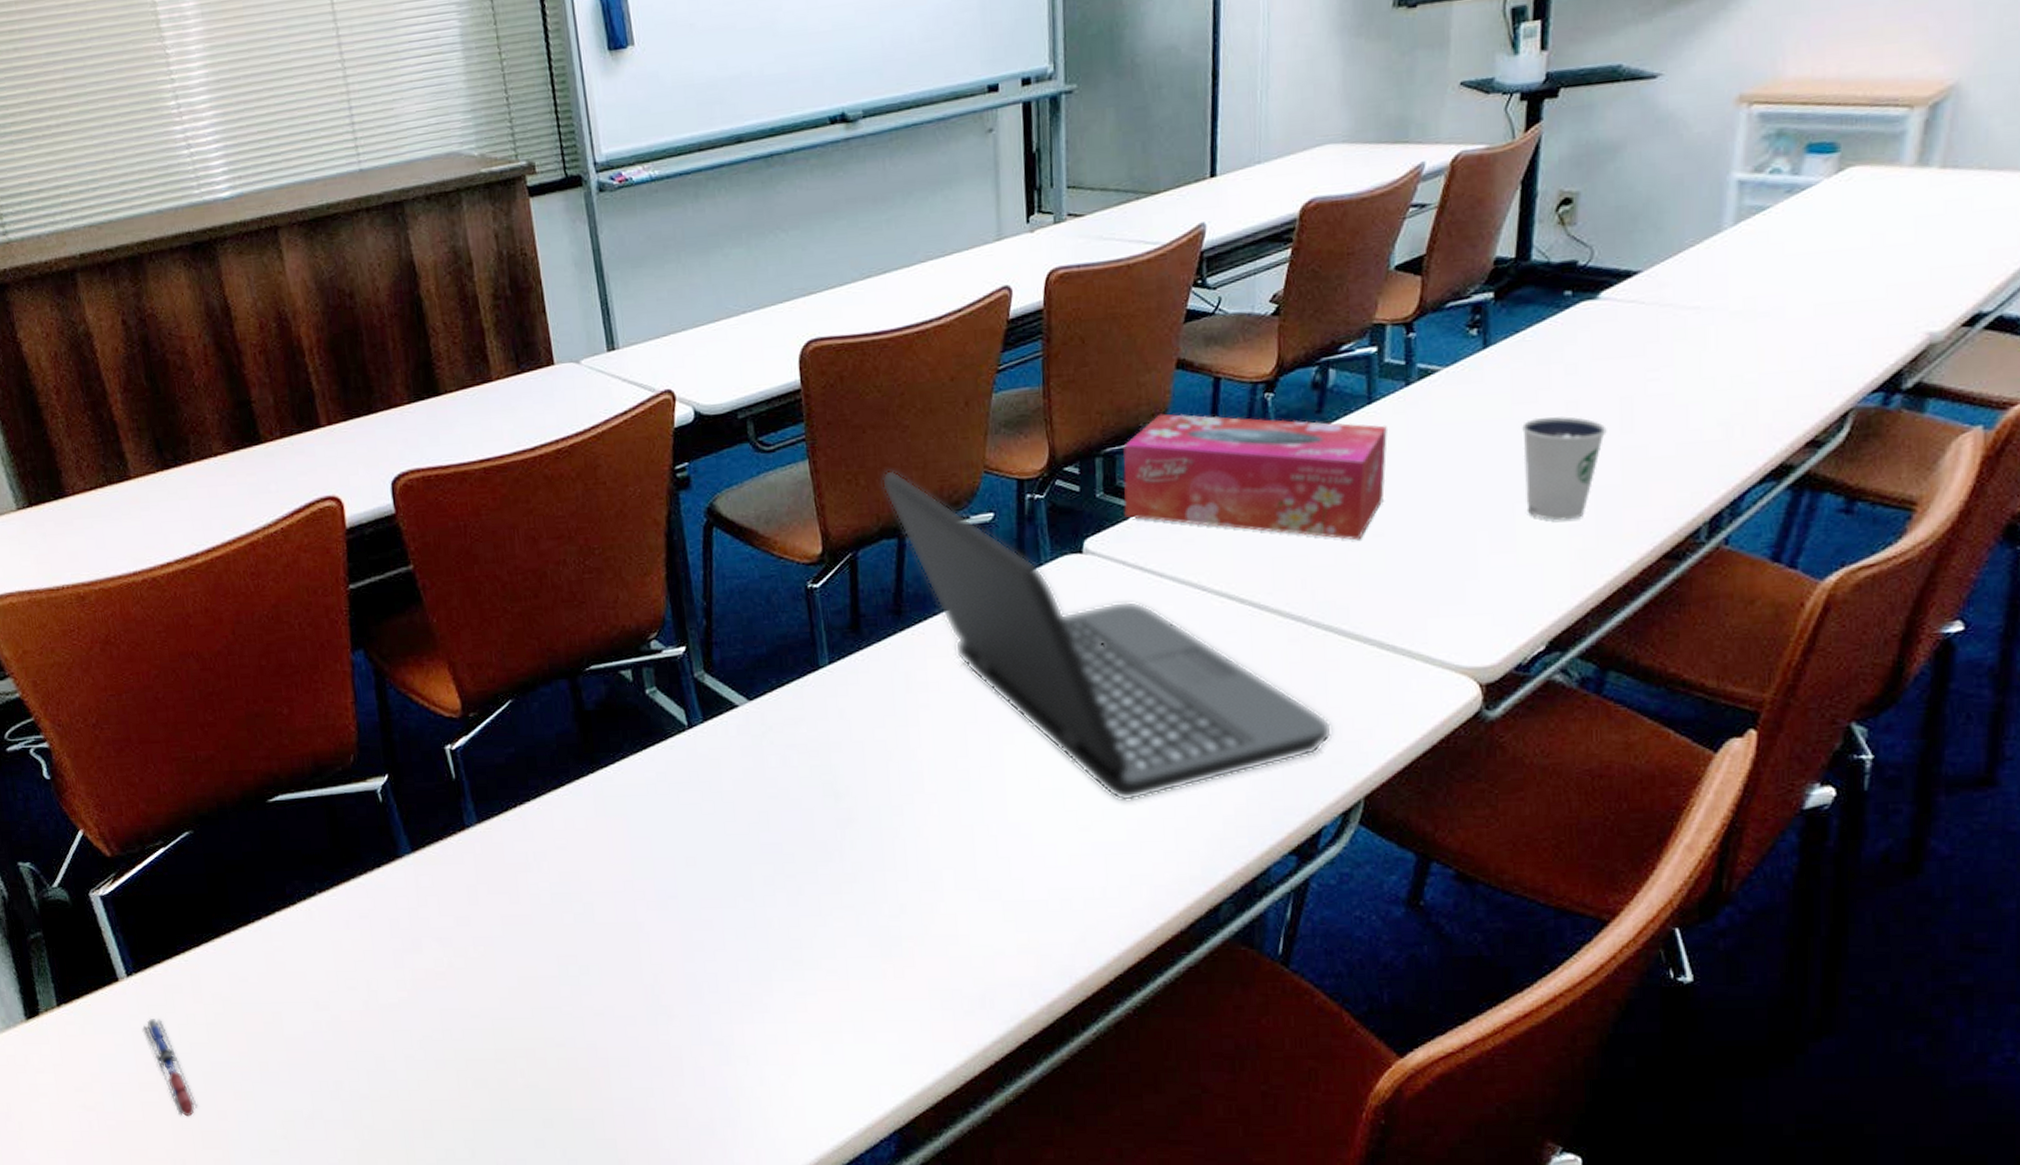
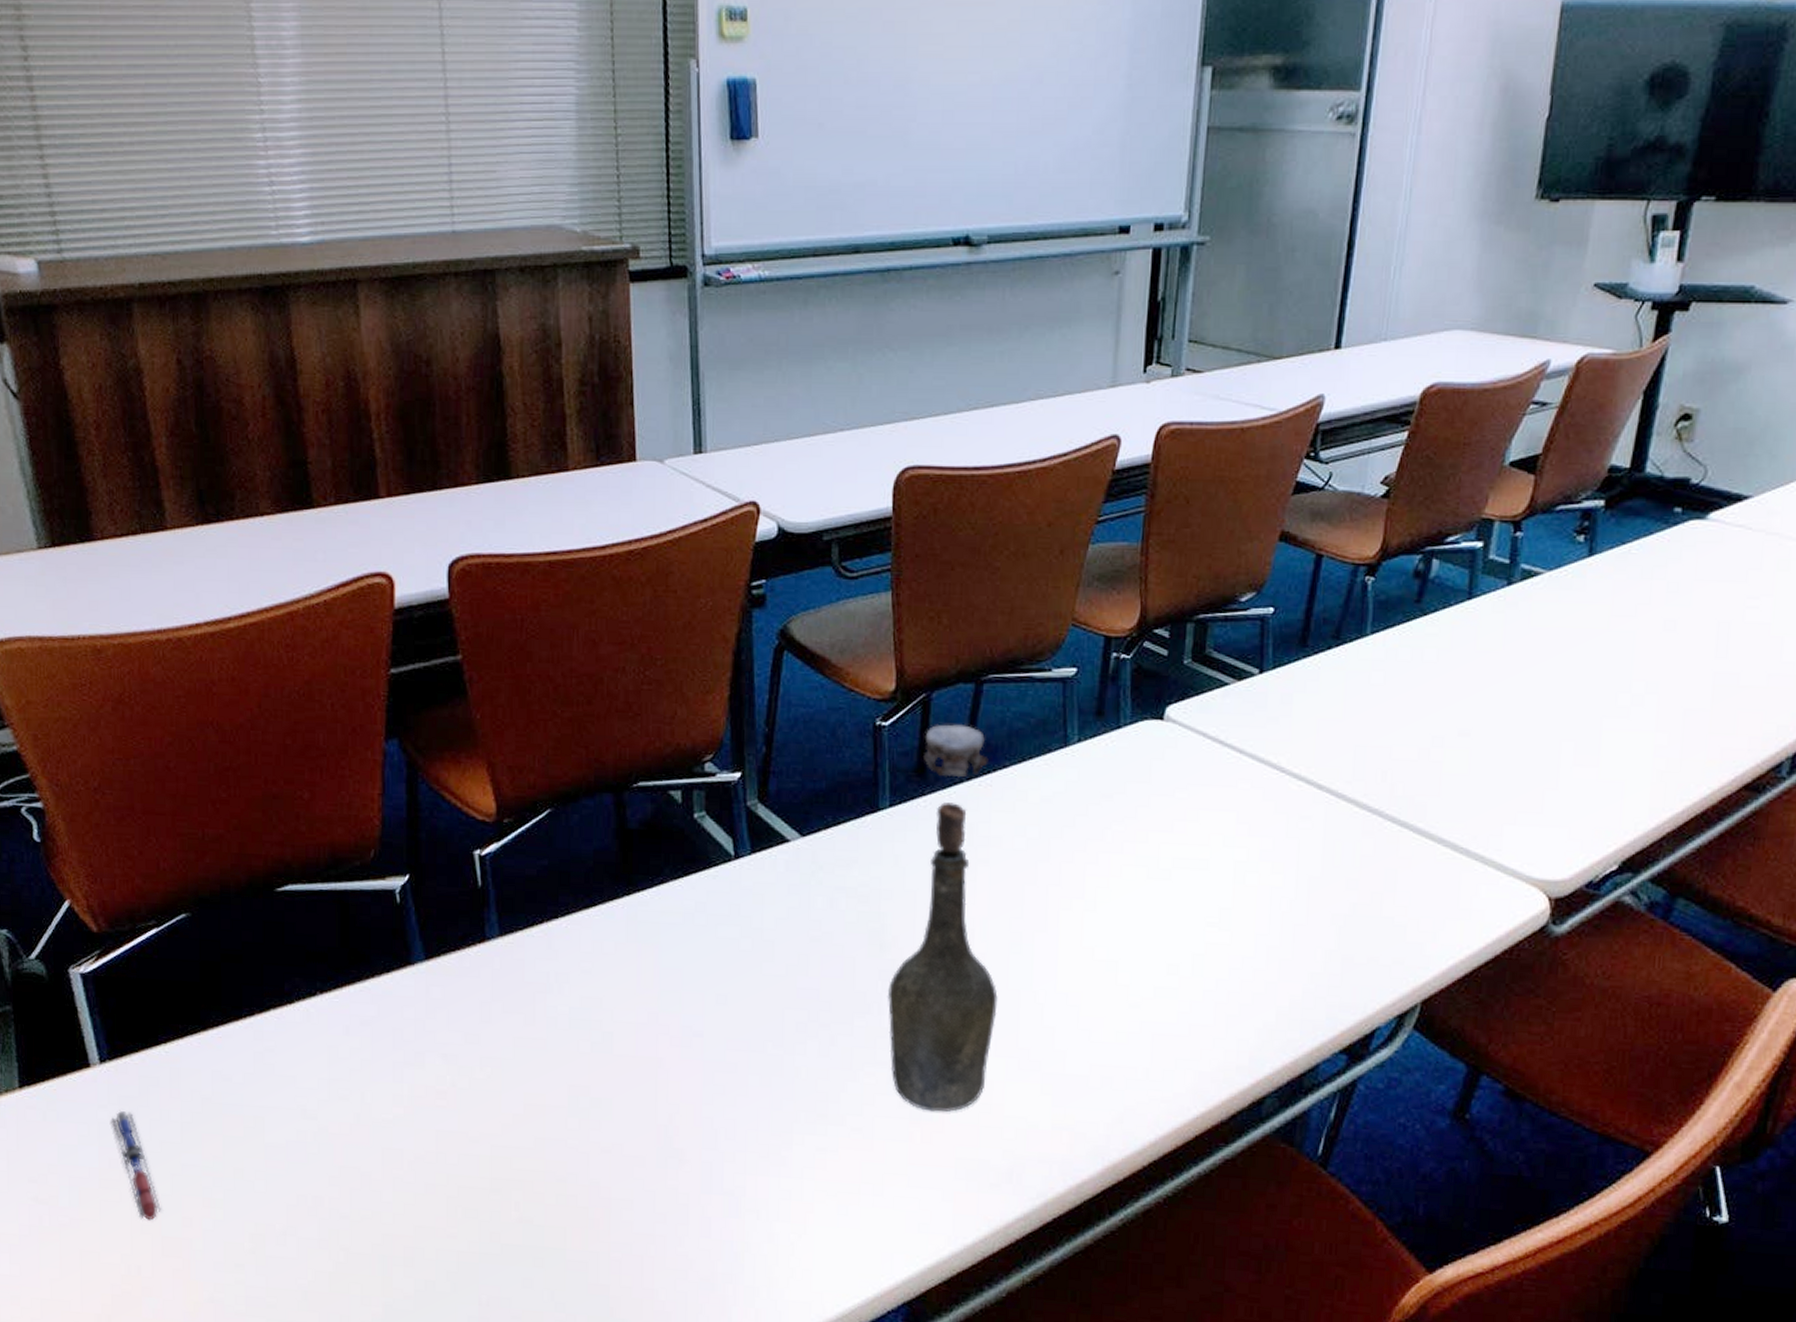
bottle: none [846,578,953,948] -> present [887,724,998,1112]
laptop: present [881,469,1333,802] -> none [964,611,1397,982]
tissue box: present [1123,413,1389,540] -> none [1210,585,1486,738]
dixie cup: present [1522,416,1607,521] -> none [1614,632,1702,741]

